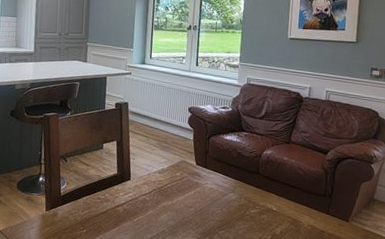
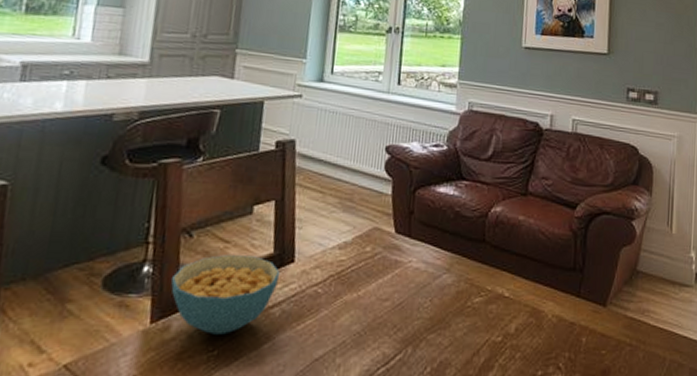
cereal bowl: none [56,173,122,221] -> present [171,254,281,335]

